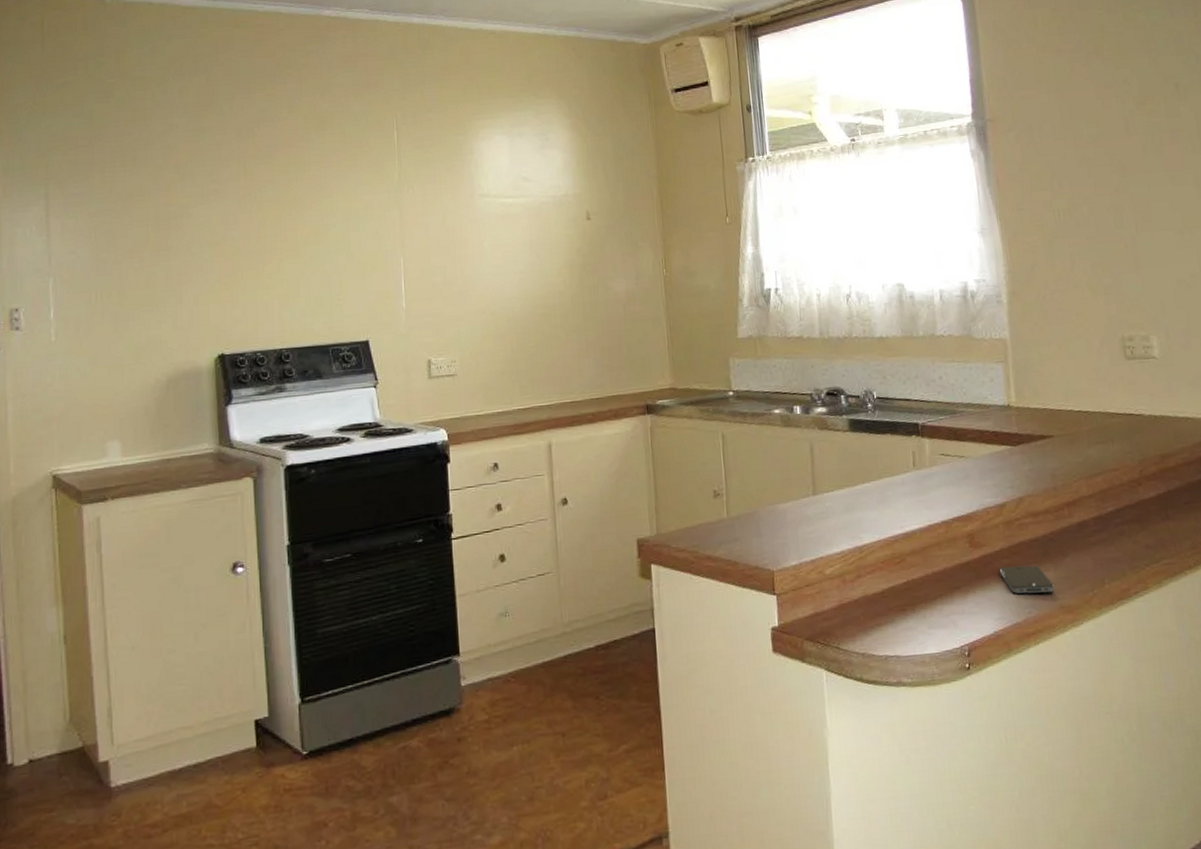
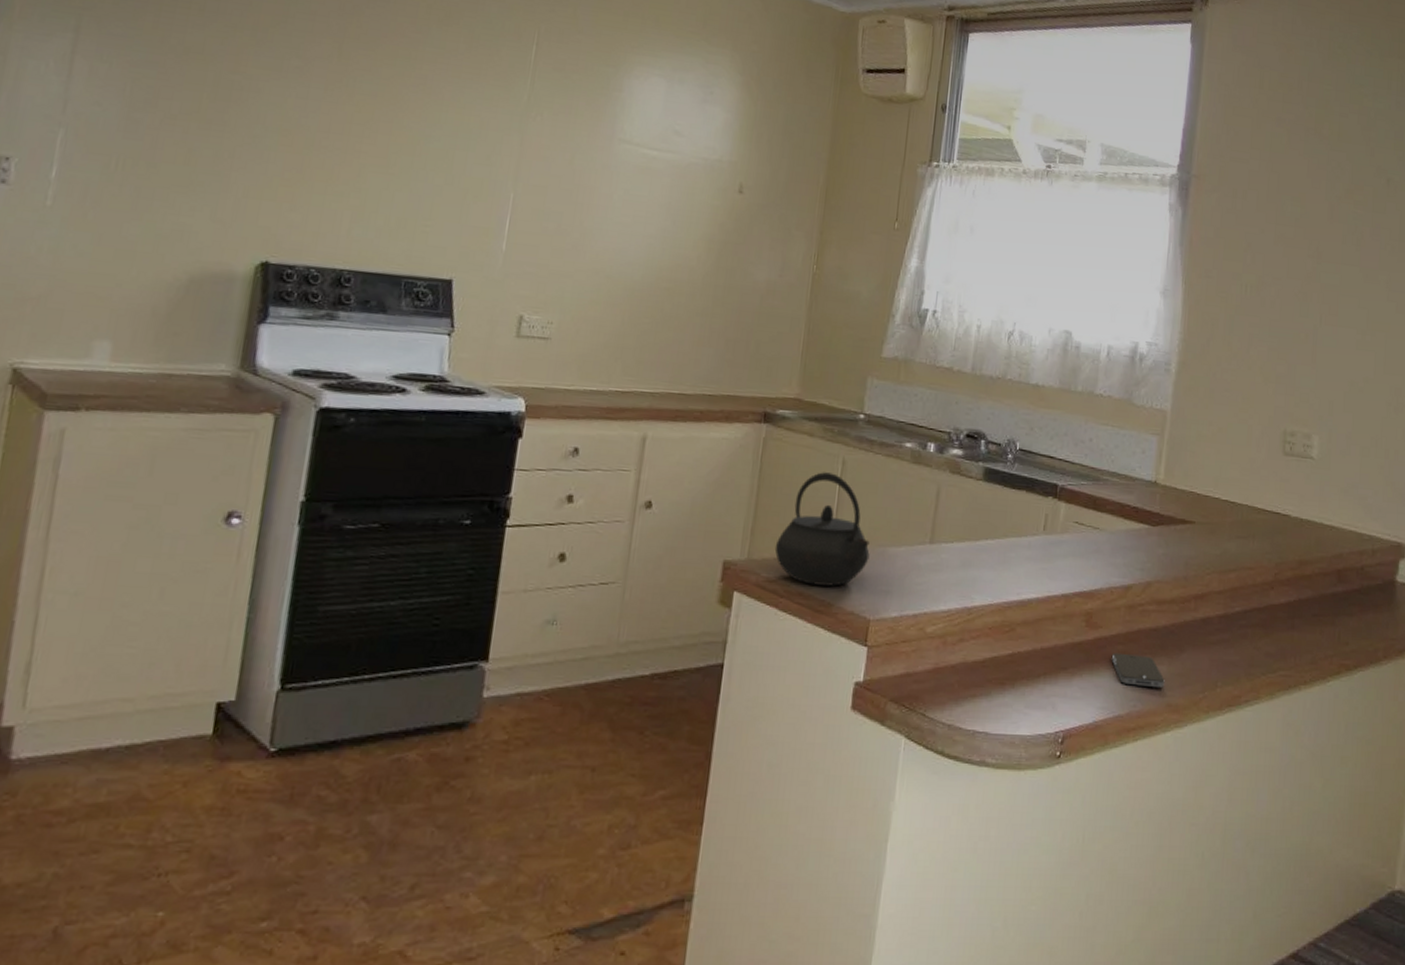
kettle: none [678,447,762,549] -> present [774,472,870,587]

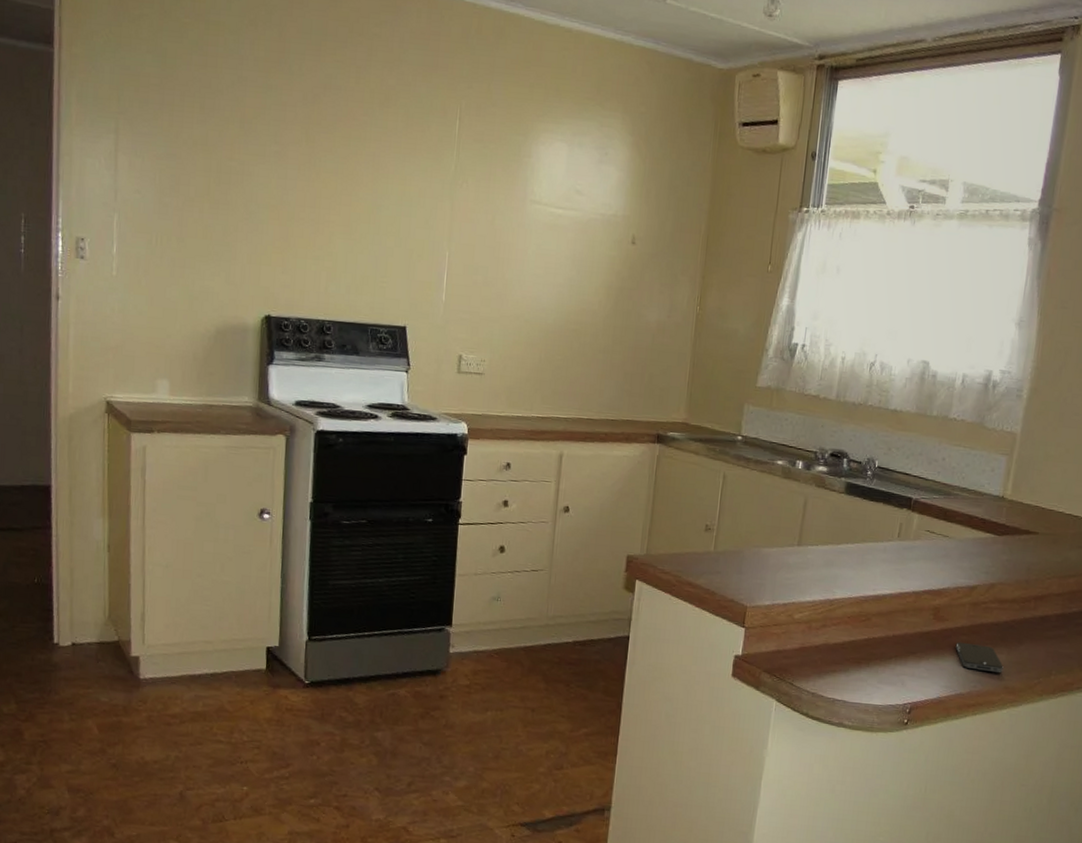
kettle: present [774,472,870,587] -> none [668,485,747,579]

